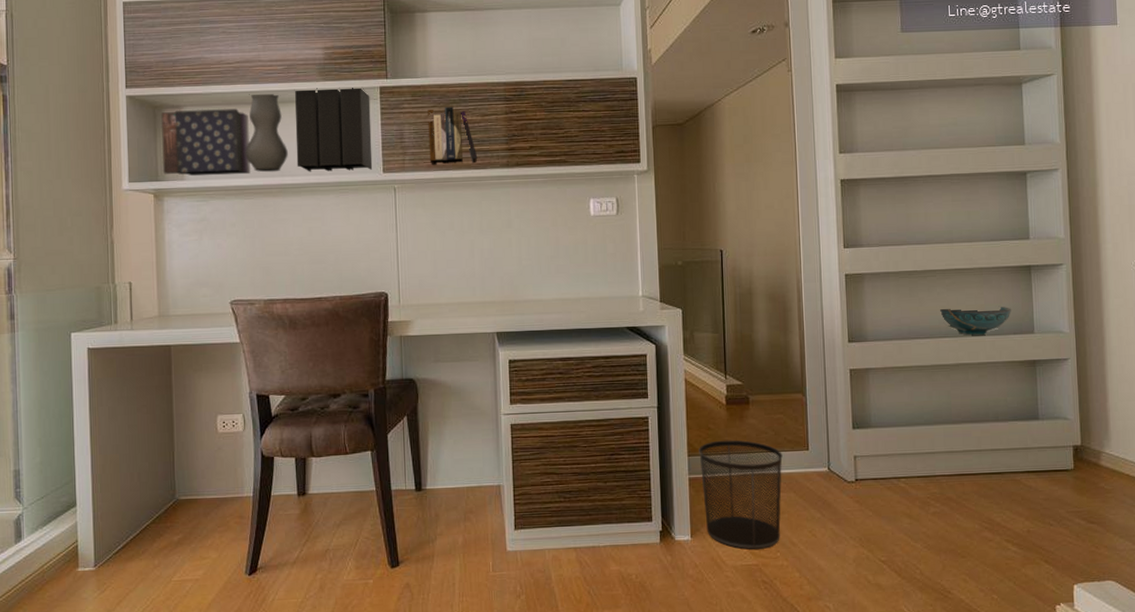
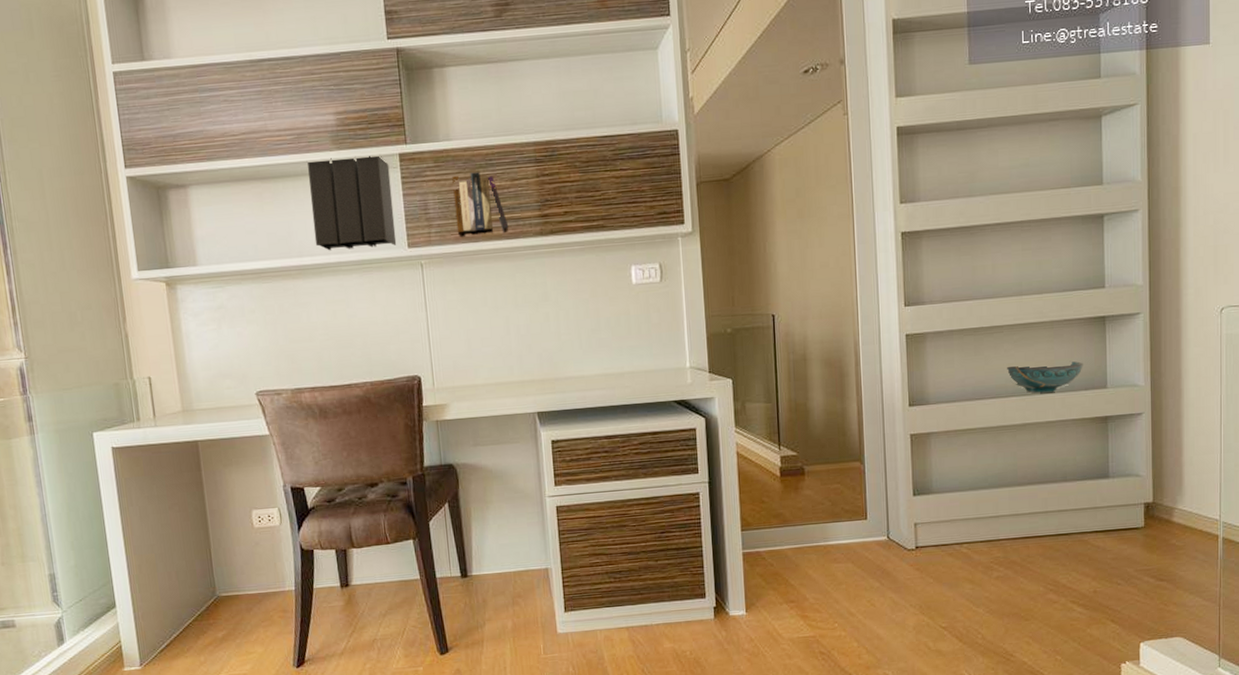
books: present [161,109,250,177] -> none [165,185,266,261]
vase: present [245,93,288,173] -> none [258,166,305,254]
waste bin: present [699,440,783,550] -> none [752,512,840,622]

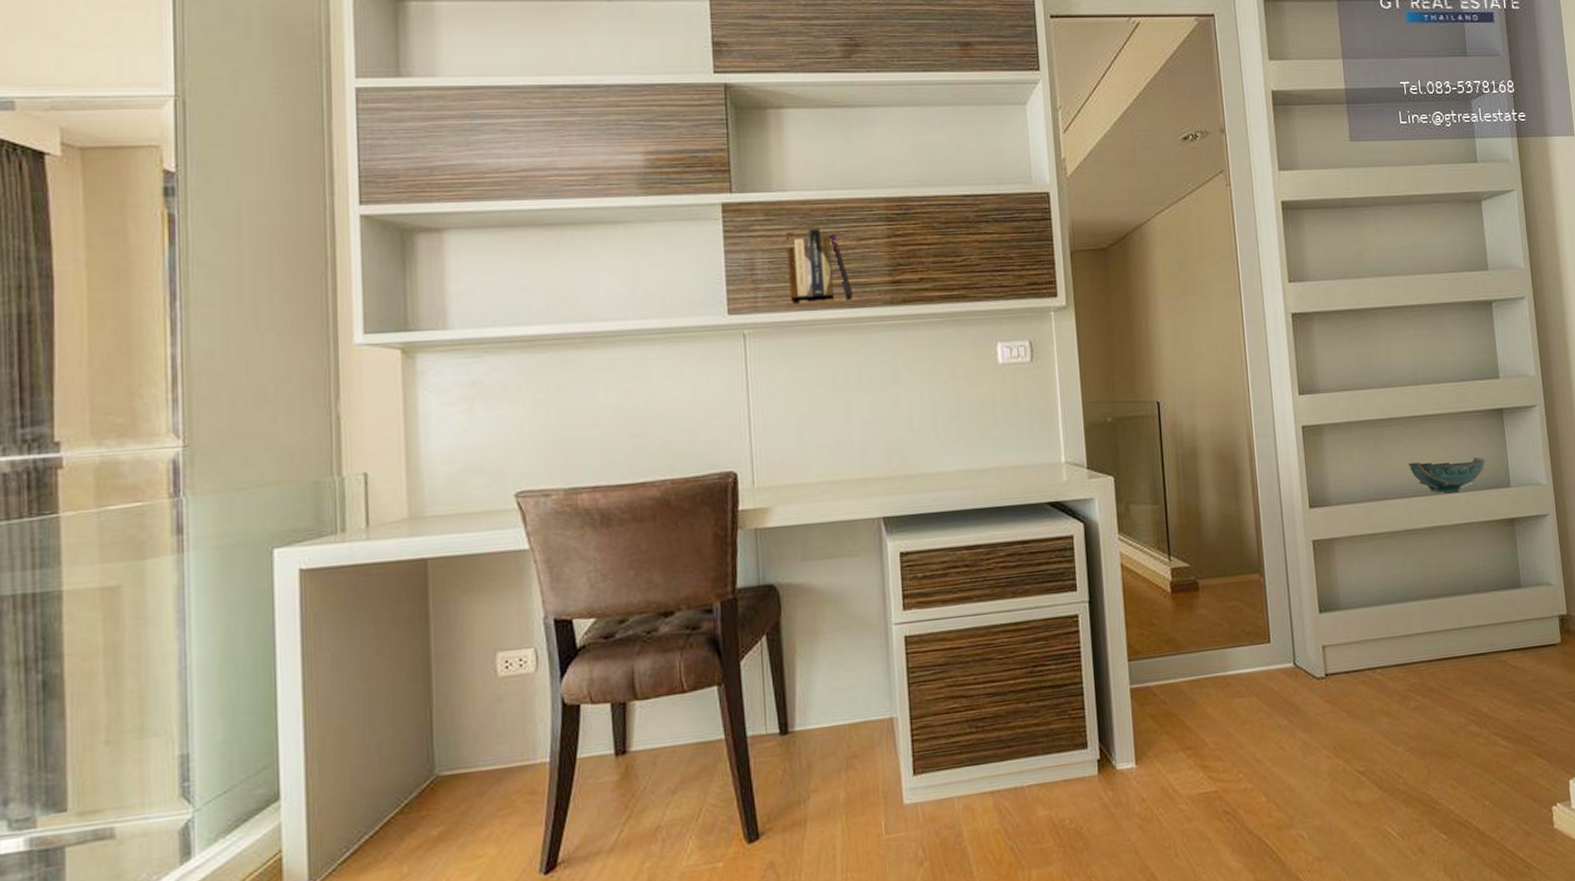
books: present [308,156,397,251] -> none [605,203,714,316]

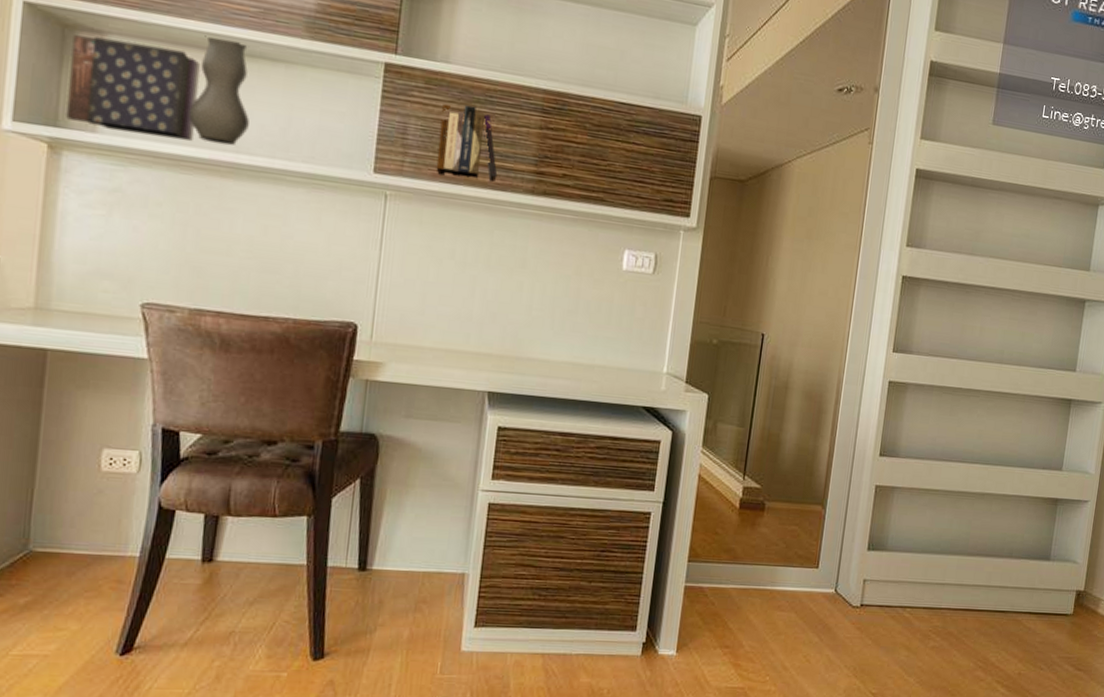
books: none [412,232,543,324] -> present [66,35,200,142]
vase: none [535,211,597,317] -> present [188,35,250,146]
decorative bowl: present [1409,456,1485,493] -> none [976,433,1045,466]

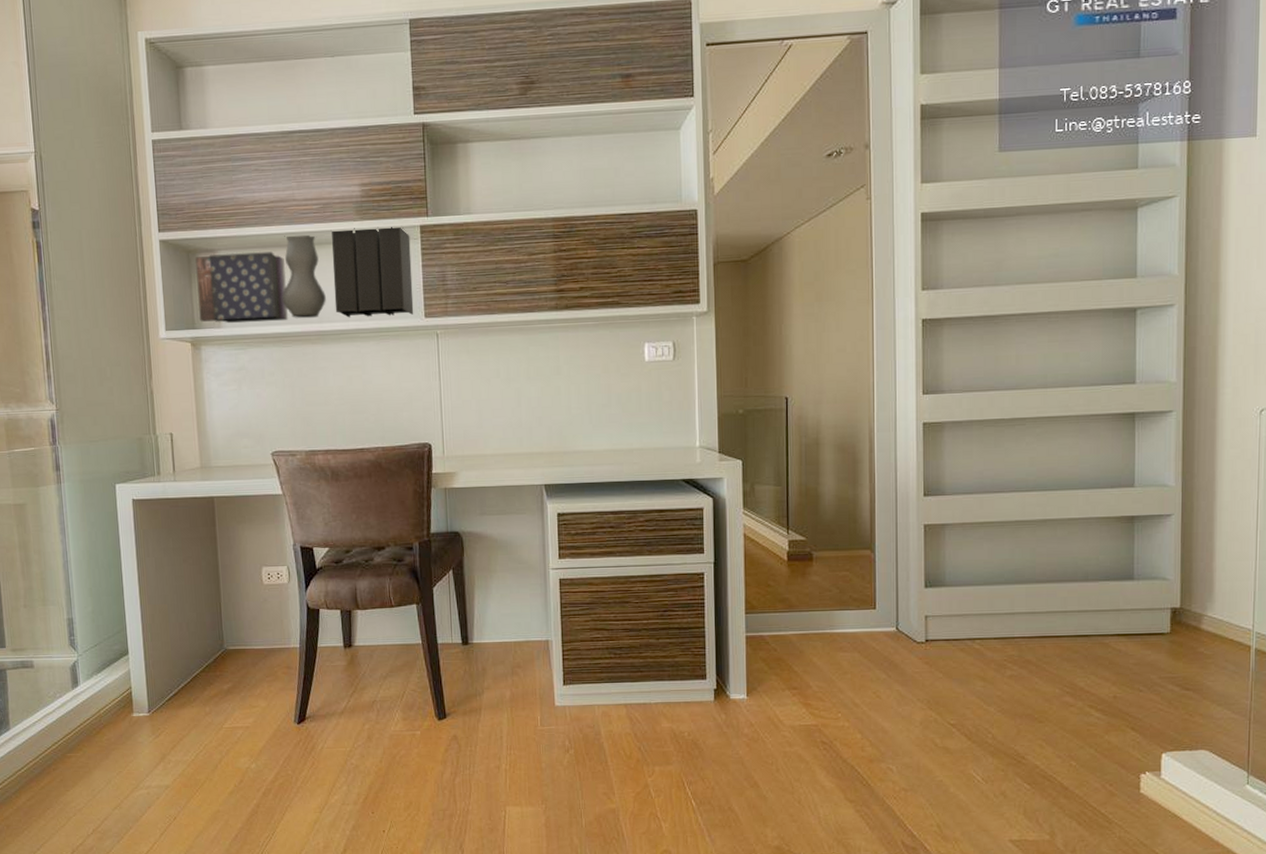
books: none [259,45,371,167] -> present [331,227,414,318]
books: present [436,104,498,183] -> none [471,245,525,309]

